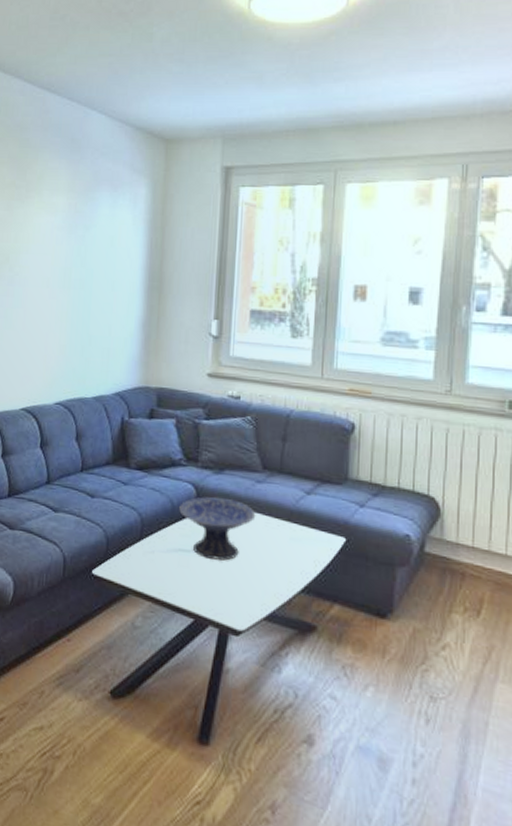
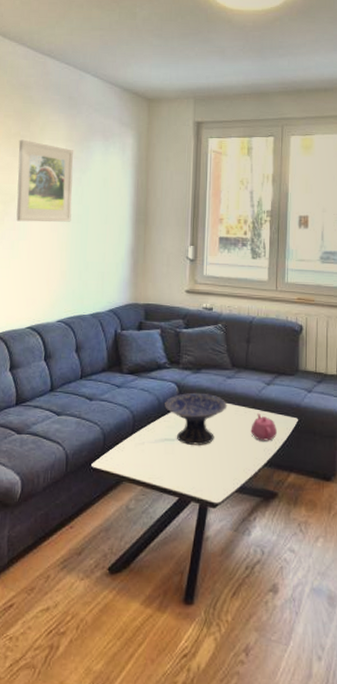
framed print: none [10,190,76,288] -> present [16,139,74,222]
teapot: none [284,527,319,563] -> present [250,412,278,441]

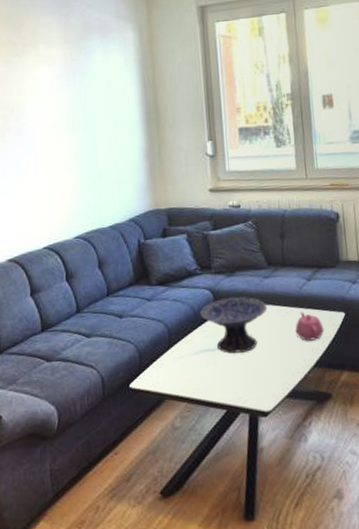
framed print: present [16,139,74,222] -> none [11,47,77,136]

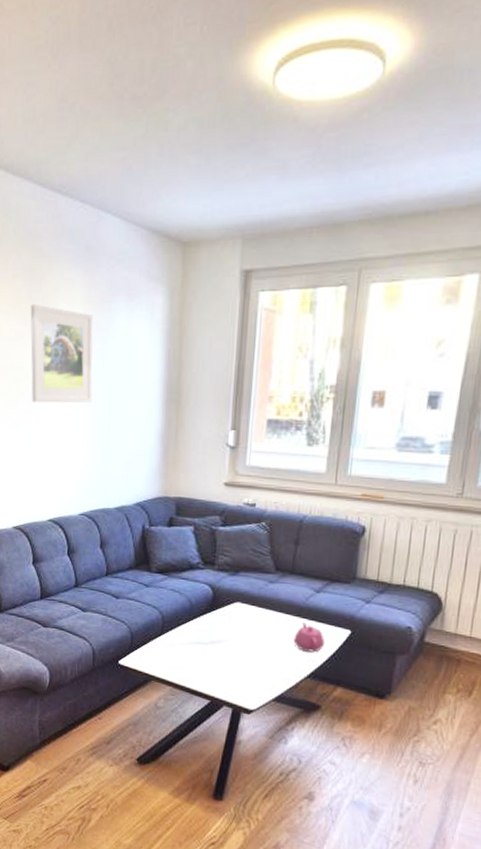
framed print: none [11,47,77,136] -> present [30,304,93,403]
decorative bowl: present [200,296,268,354] -> none [197,596,268,651]

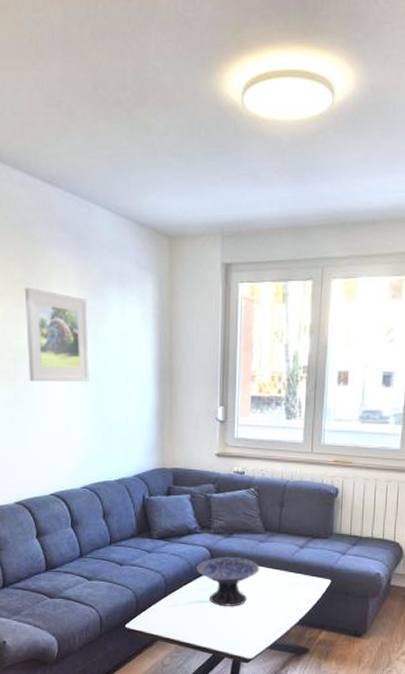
decorative bowl: none [197,596,268,651] -> present [196,556,260,606]
teapot: present [293,621,326,653] -> none [283,575,310,602]

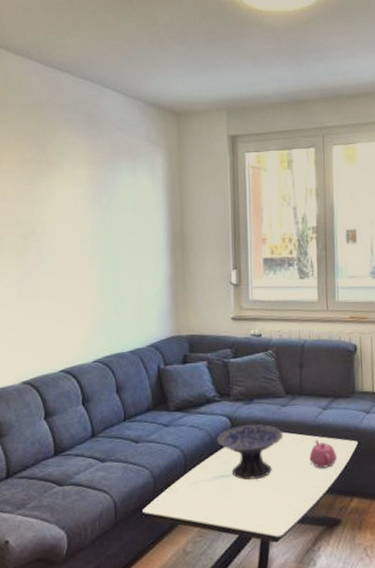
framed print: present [24,287,89,382] -> none [35,165,100,256]
teapot: none [283,575,310,602] -> present [309,439,338,468]

